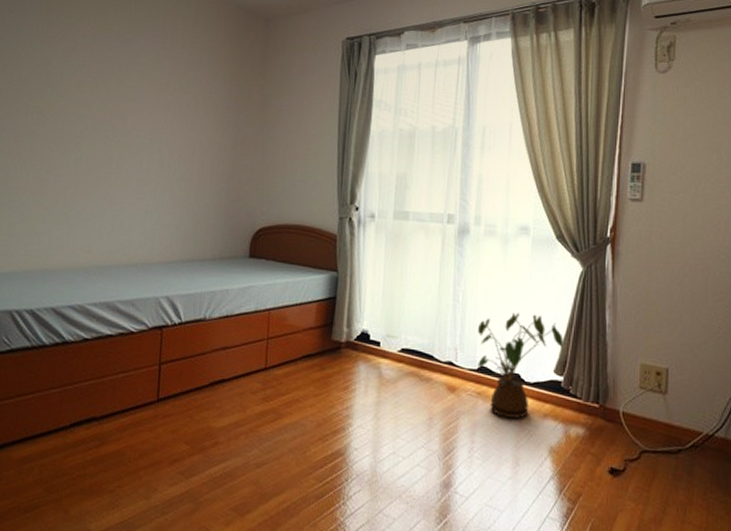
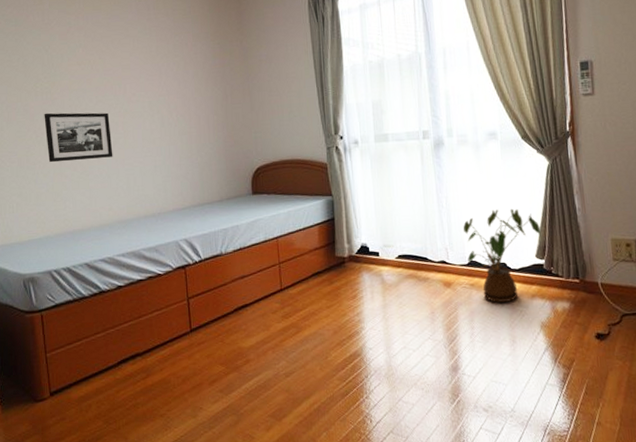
picture frame: none [28,134,104,194] -> present [44,112,113,163]

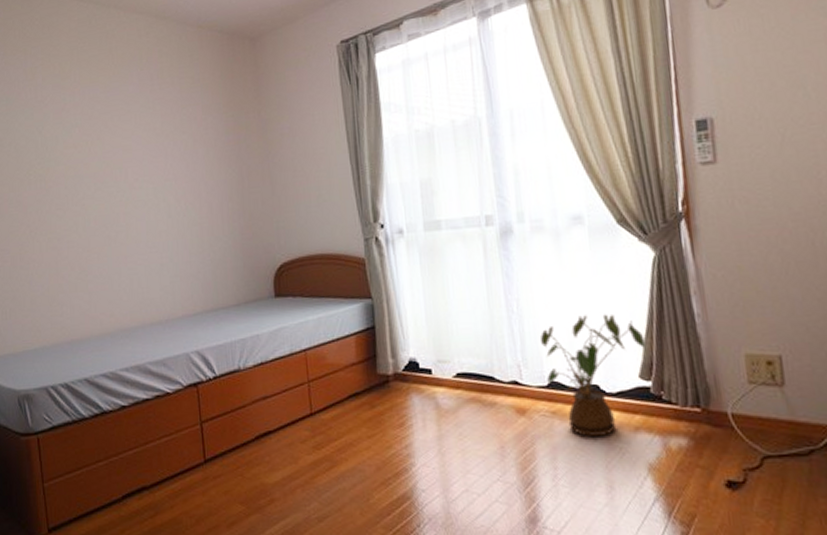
picture frame: present [44,112,113,163] -> none [38,202,114,262]

